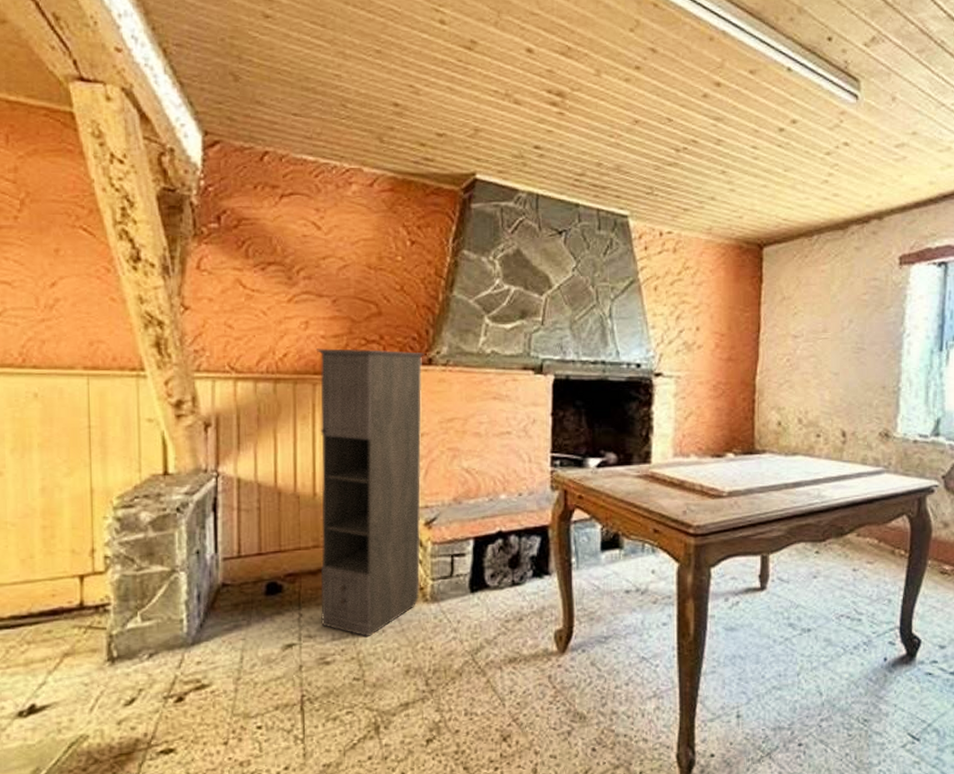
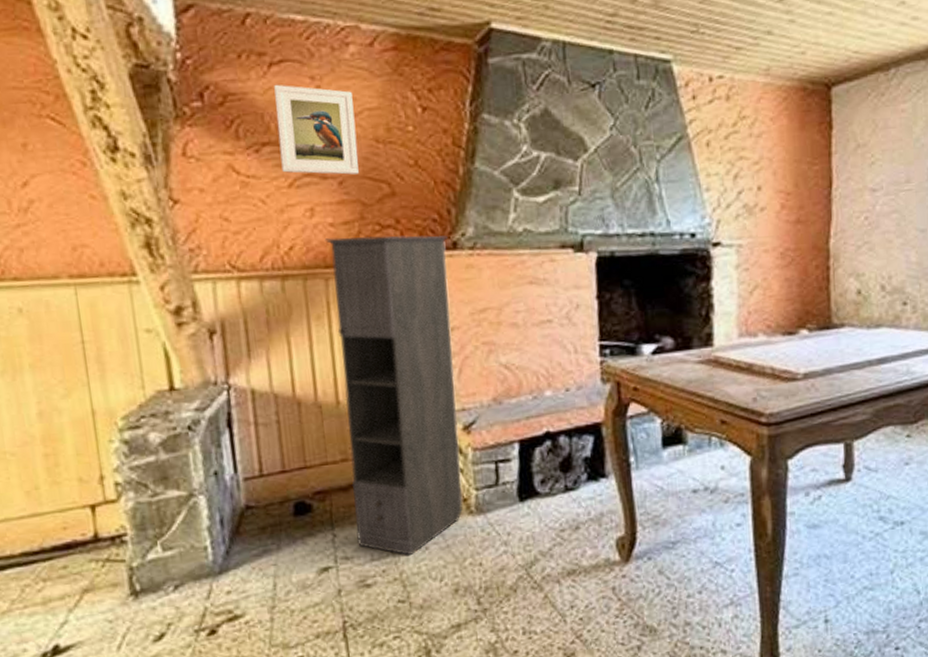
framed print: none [283,213,352,294] -> present [274,84,359,175]

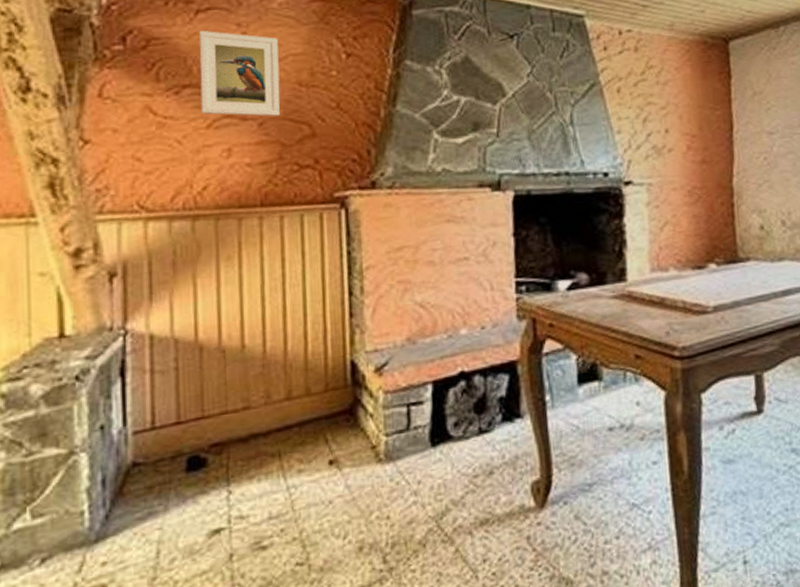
storage cabinet: present [324,235,464,556] -> none [240,174,372,512]

